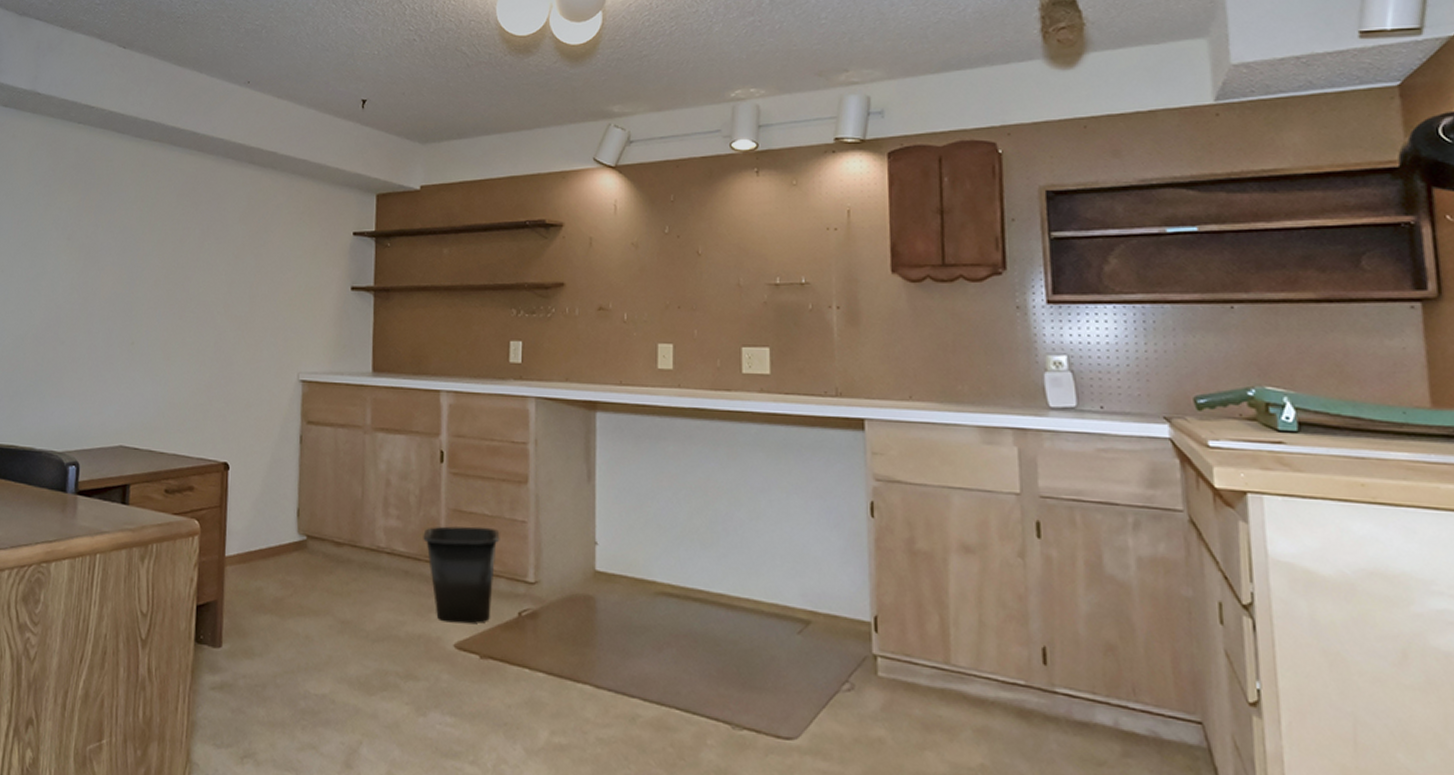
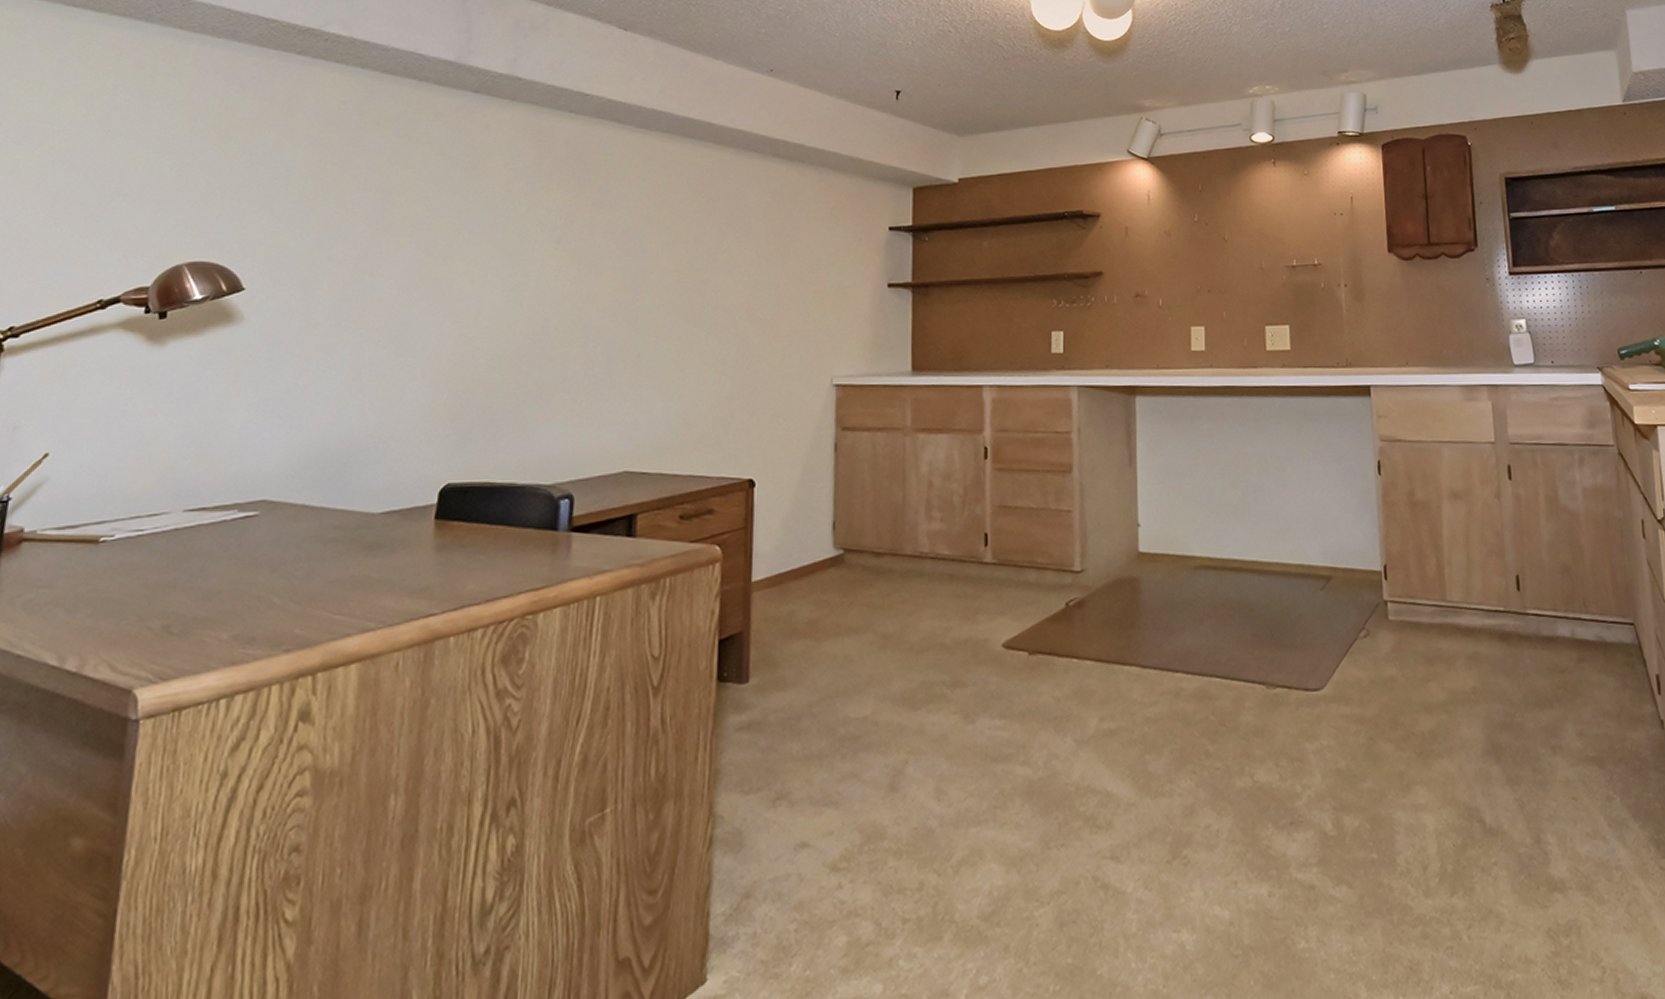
waste bin: present [423,526,500,623] -> none [968,520,1046,623]

